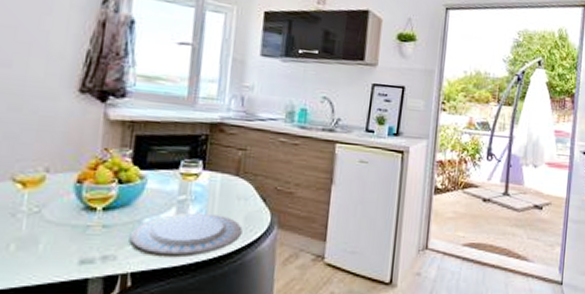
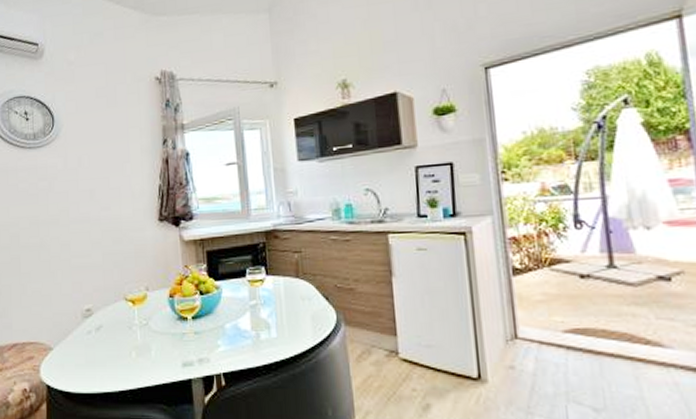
plate: present [129,212,243,256] -> none [216,315,312,357]

